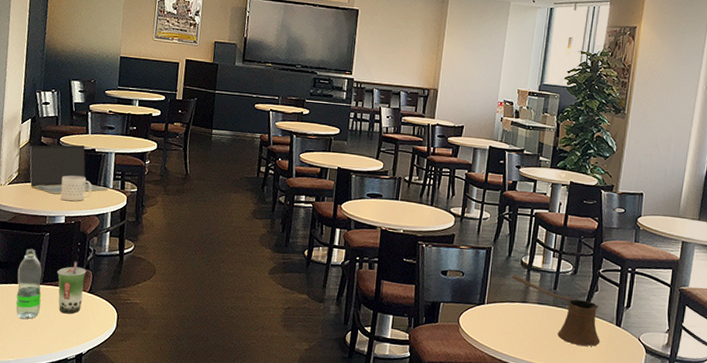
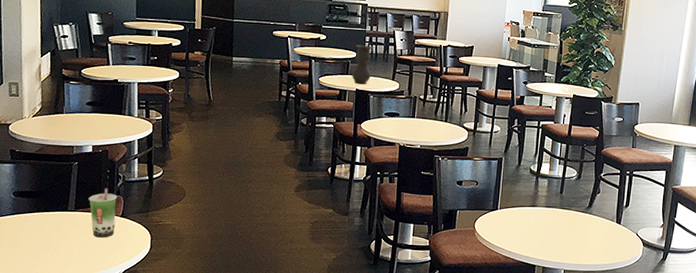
bottle: present [15,248,43,320] -> none [48,177,75,245]
laptop: present [29,145,108,195] -> none [51,76,133,125]
mug: present [60,175,92,202] -> none [85,106,117,131]
vase: none [333,120,357,163] -> present [351,45,372,85]
coffee pot: present [511,275,600,347] -> none [521,182,603,243]

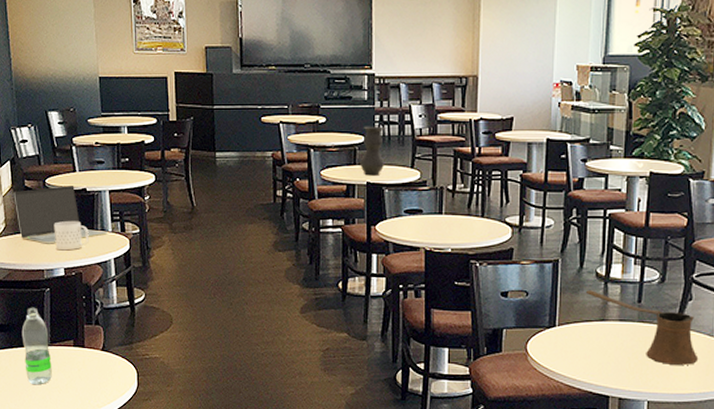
bottle: none [48,177,75,245] -> present [21,307,52,385]
laptop: none [51,76,133,125] -> present [13,186,107,244]
mug: none [85,106,117,131] -> present [54,220,89,251]
beverage cup: present [88,188,118,238] -> none [64,317,97,376]
coffee pot: none [521,182,603,243] -> present [585,290,699,365]

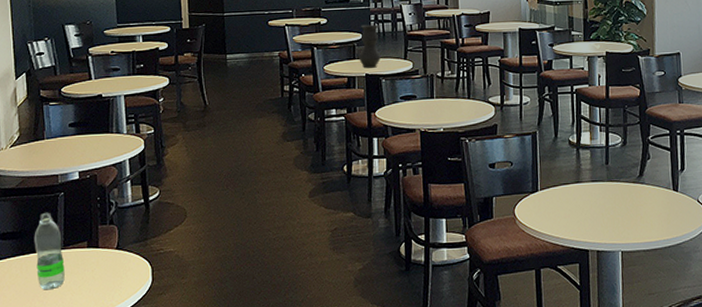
laptop: present [13,186,107,244] -> none [28,93,122,150]
mug: present [54,220,89,251] -> none [69,125,104,155]
coffee pot: present [585,290,699,365] -> none [561,156,660,217]

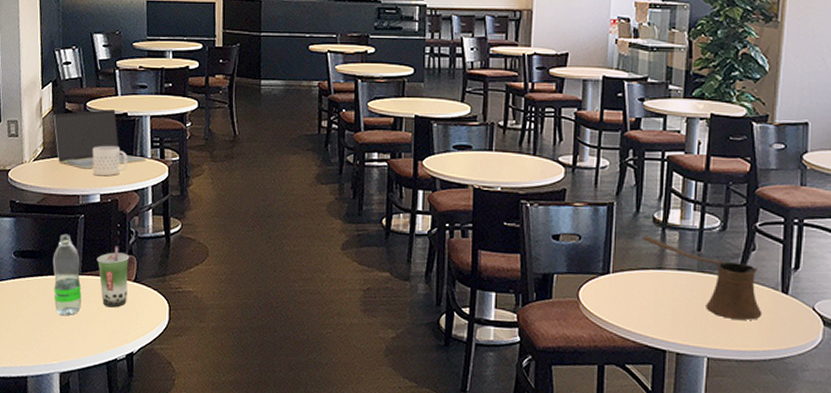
laptop: none [28,93,122,150] -> present [53,109,146,169]
mug: none [69,125,104,155] -> present [92,145,128,177]
beverage cup: none [78,218,111,276] -> present [96,246,130,308]
vase: present [359,24,380,68] -> none [408,58,434,109]
coffee pot: none [561,156,660,217] -> present [641,236,762,320]

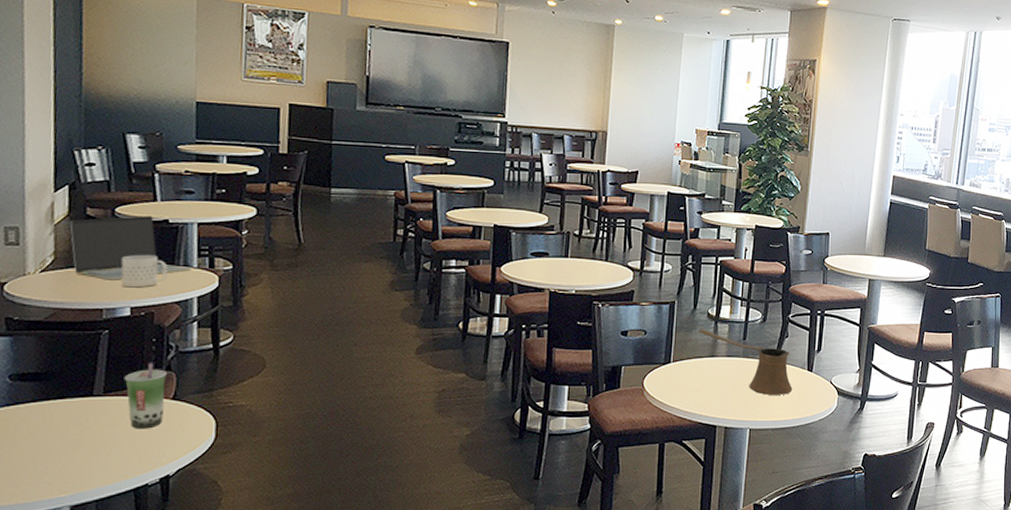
bottle: present [52,233,82,316] -> none [63,352,103,443]

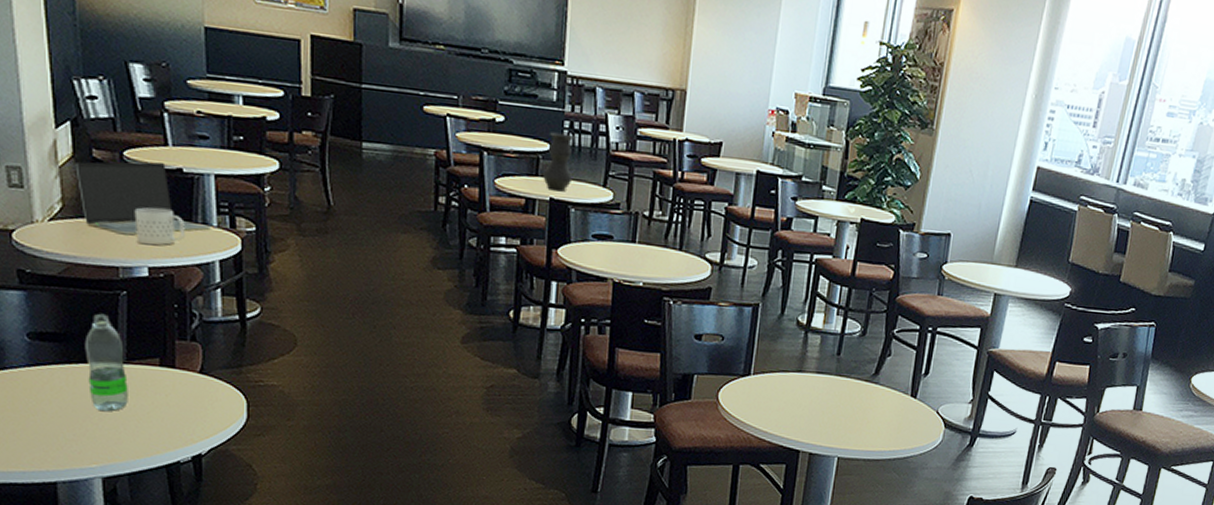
bottle: none [63,352,103,443] -> present [84,313,128,412]
beverage cup: present [124,362,168,429] -> none [147,330,193,403]
vase: none [488,171,514,219] -> present [543,132,574,192]
coffee pot: present [698,329,793,395] -> none [784,339,892,422]

